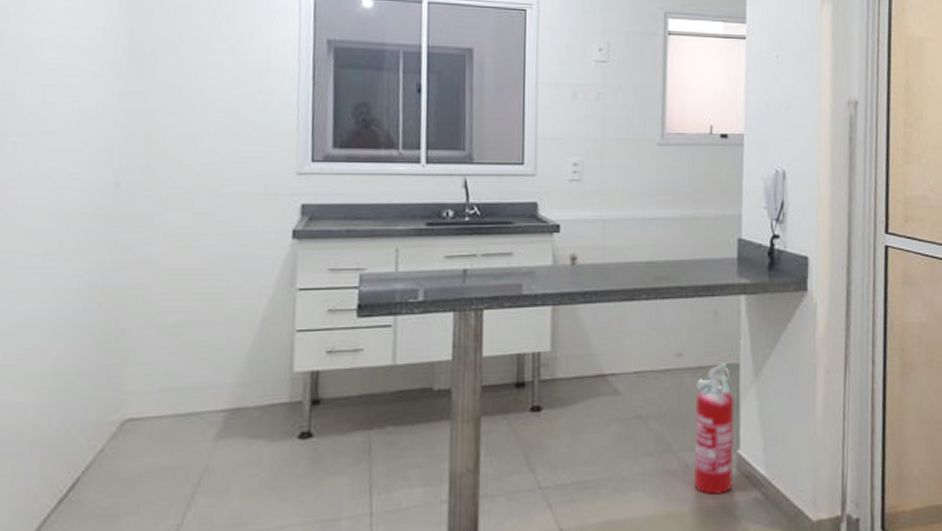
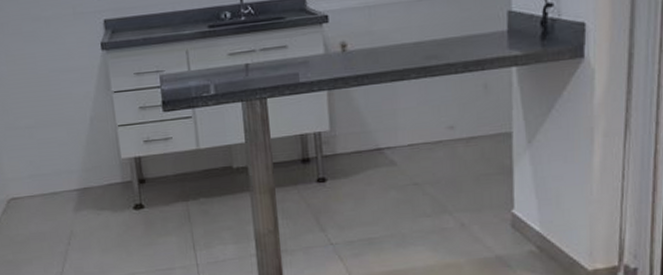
fire extinguisher: present [693,362,734,494] -> none [469,131,508,248]

